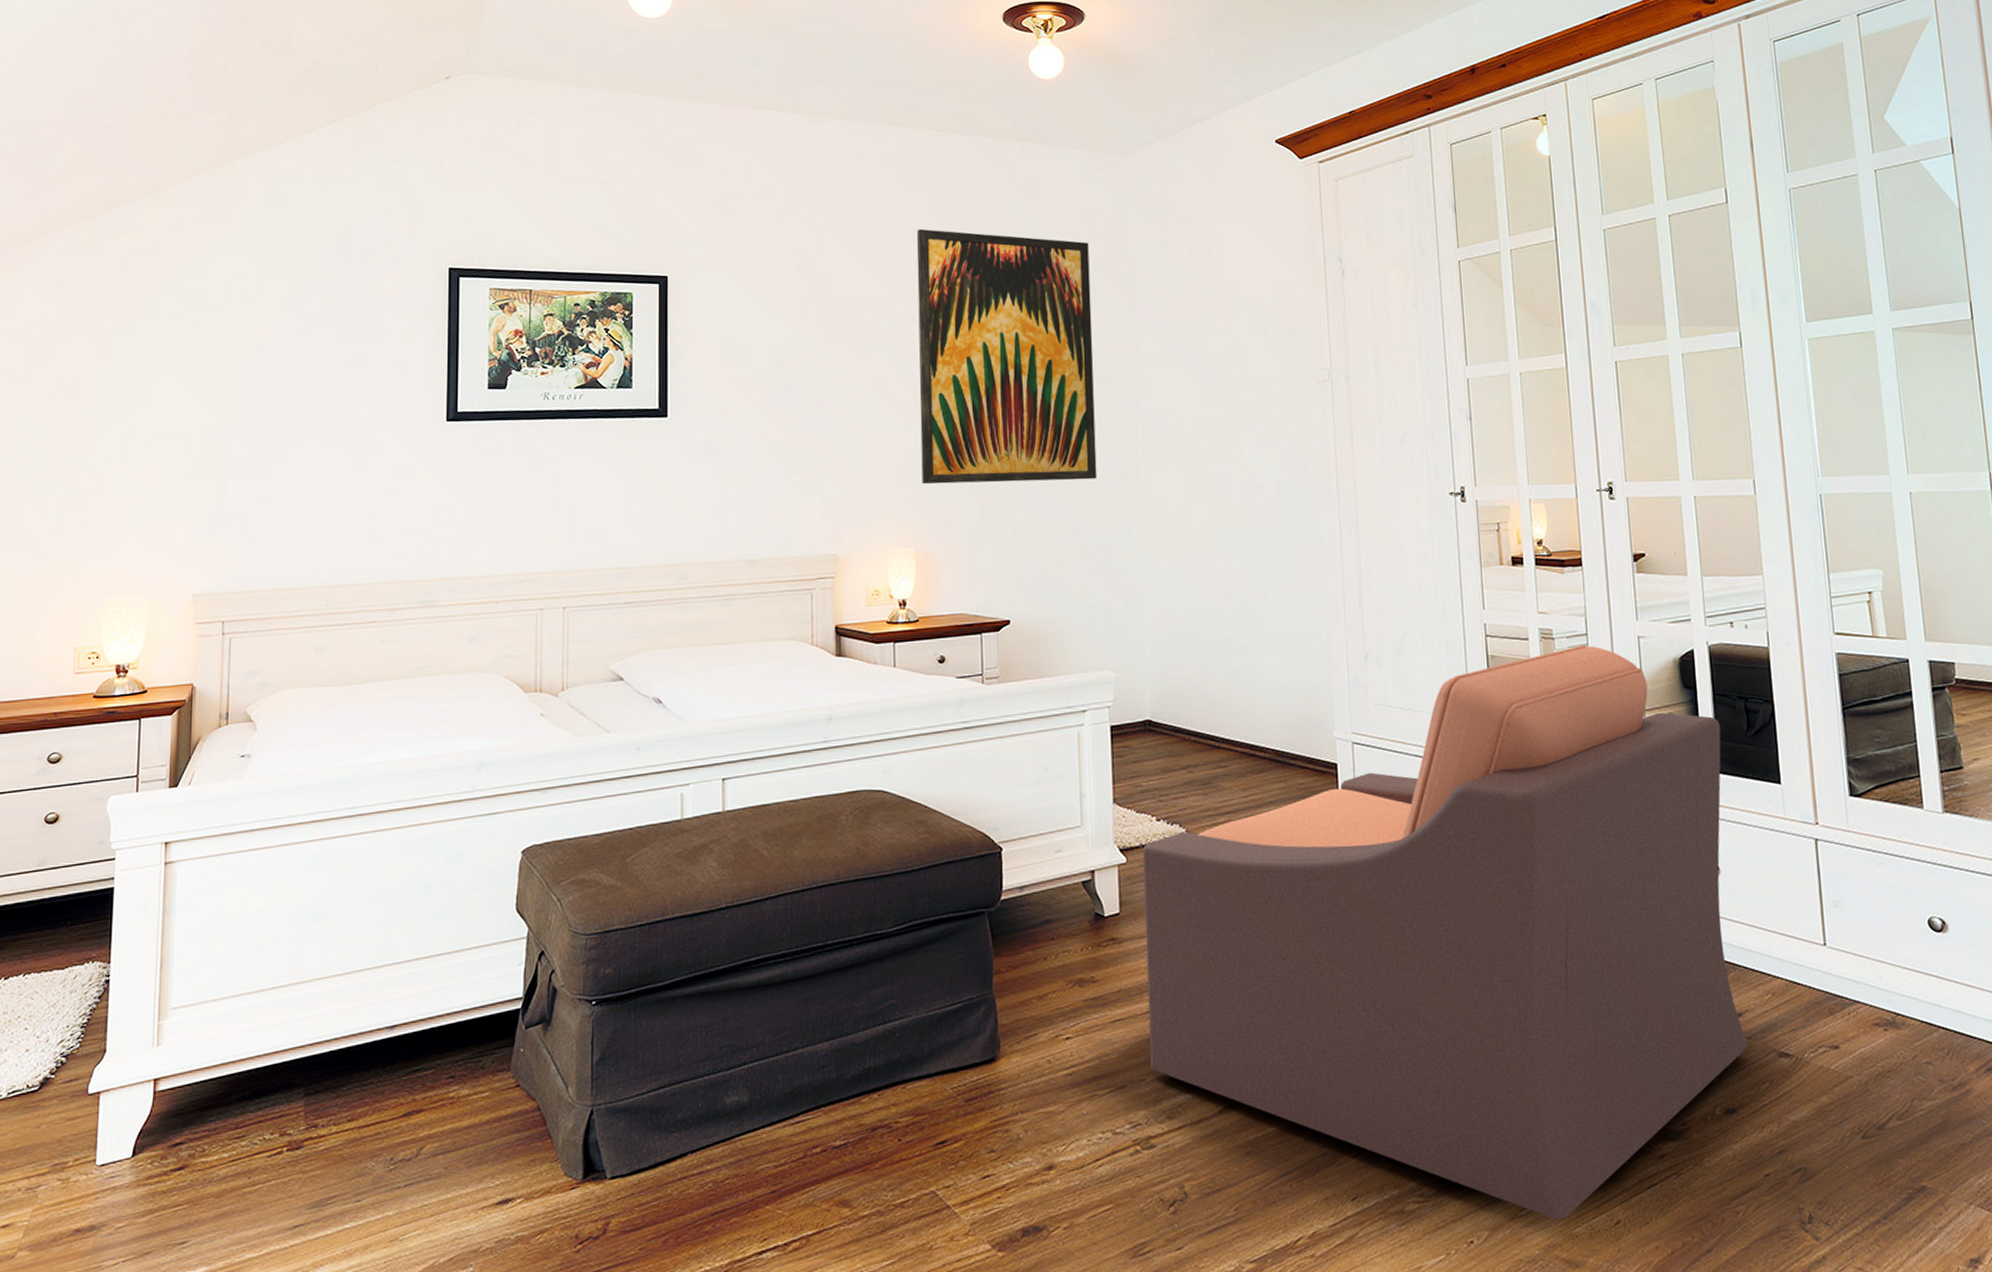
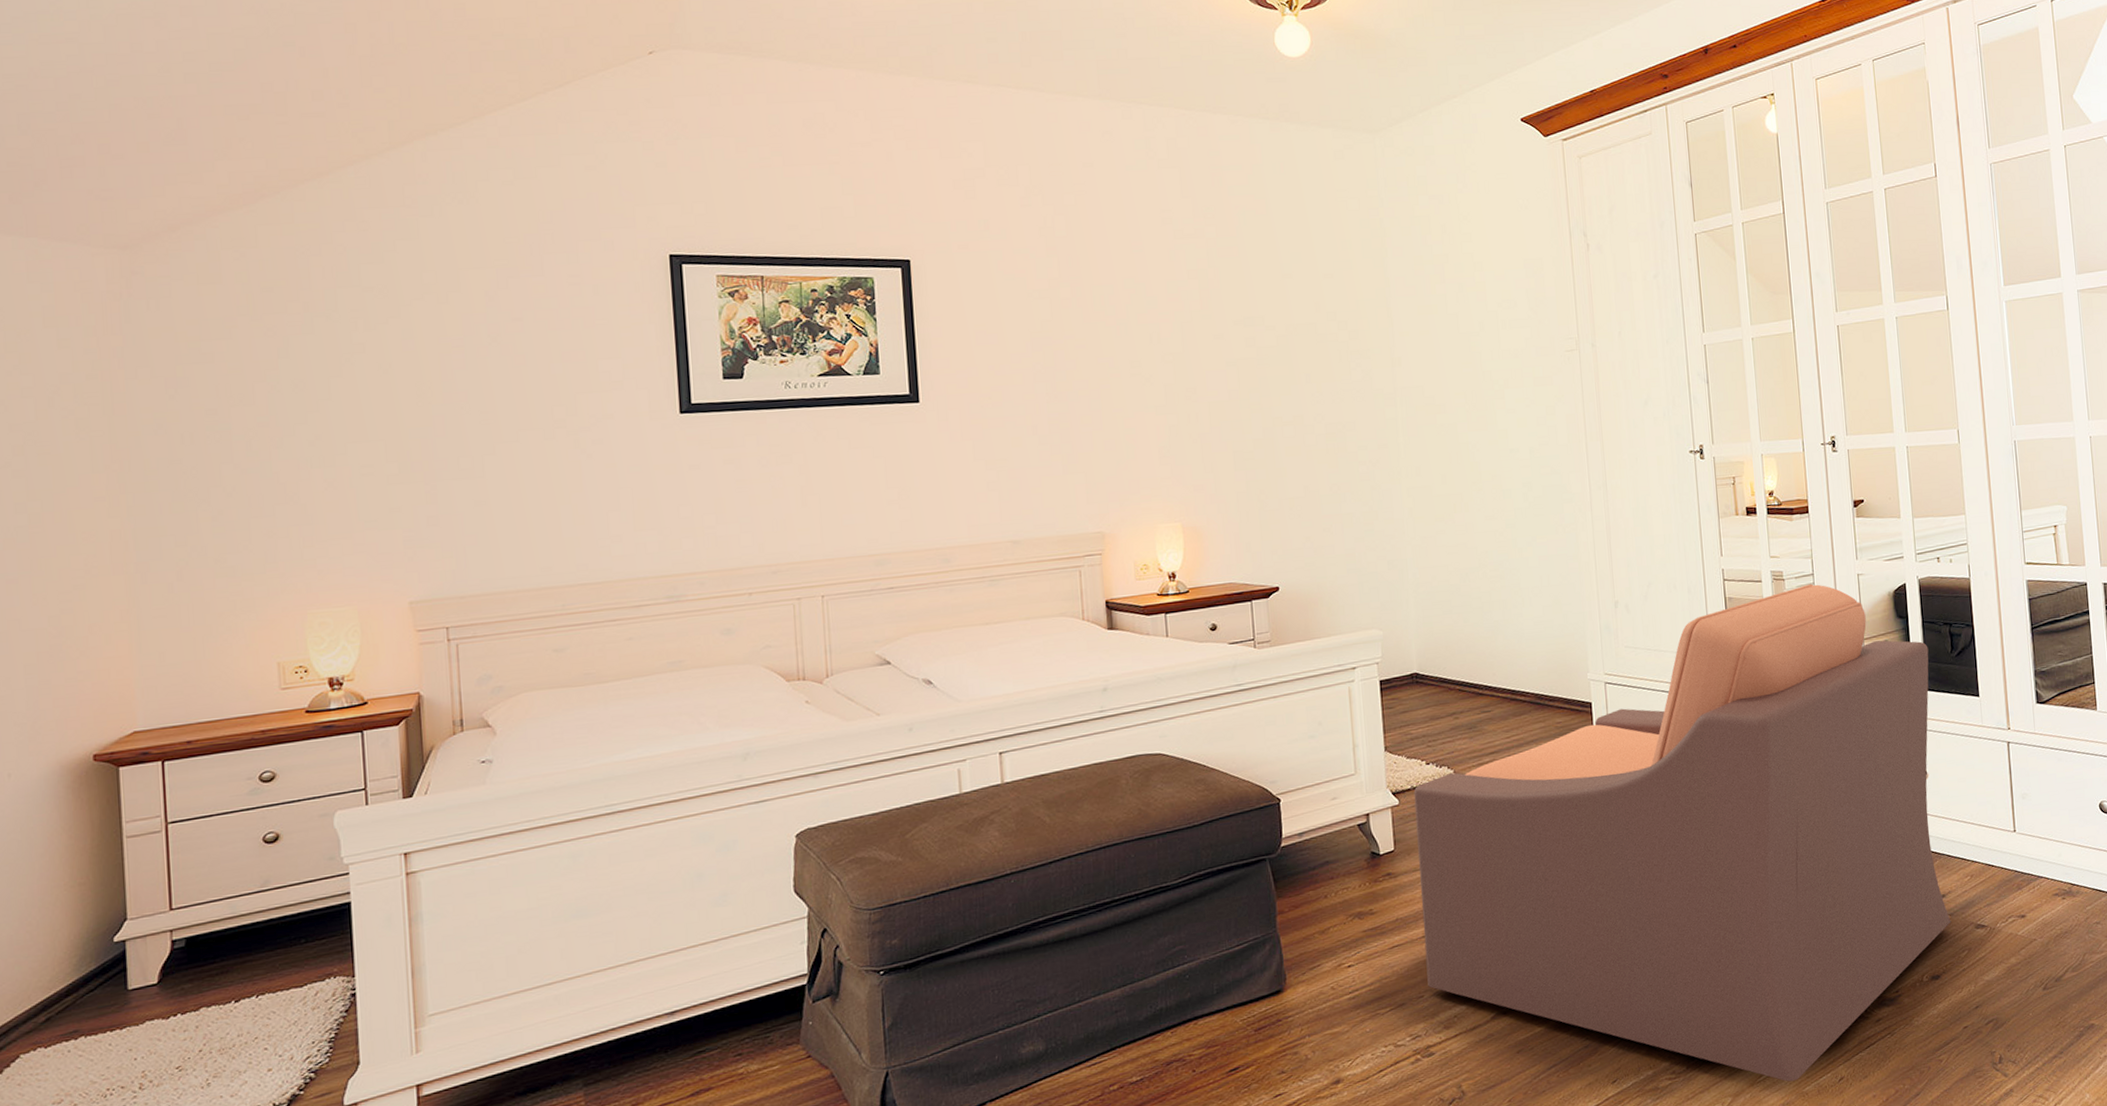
wall art: present [916,229,1097,485] -> none [1168,209,1359,461]

